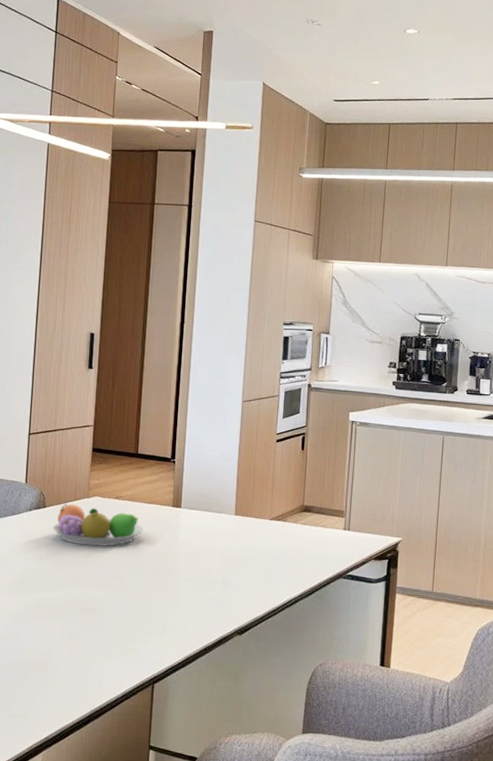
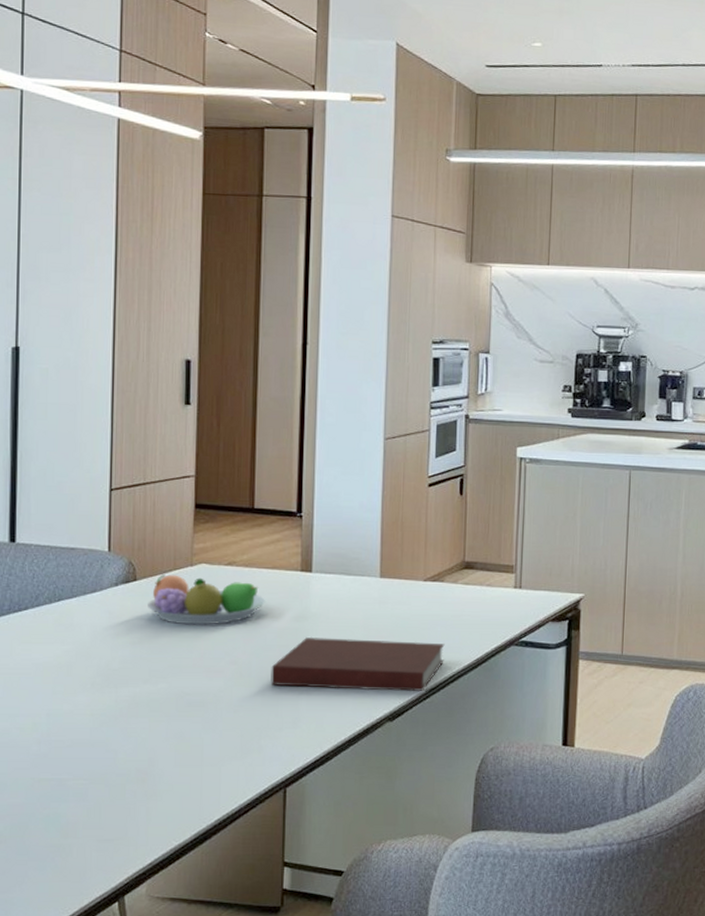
notebook: none [145,560,285,612] -> present [270,636,445,691]

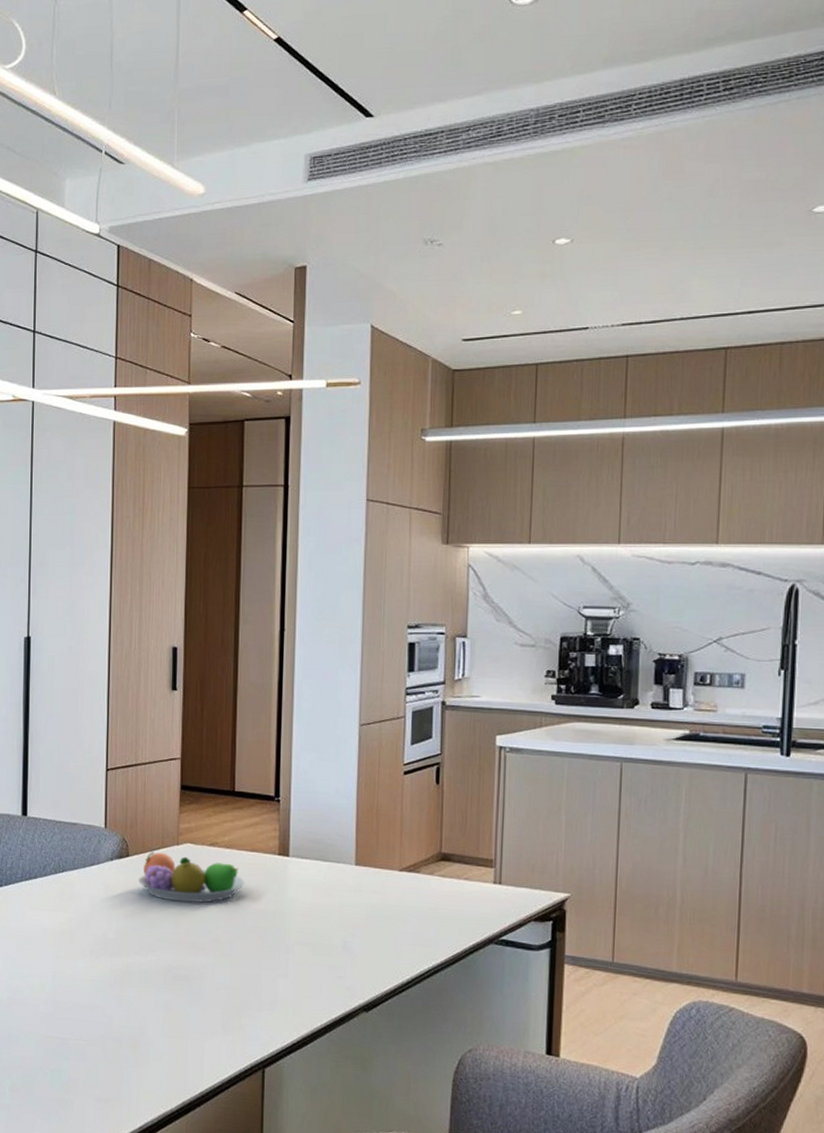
notebook: present [270,636,445,691] -> none [250,920,421,984]

